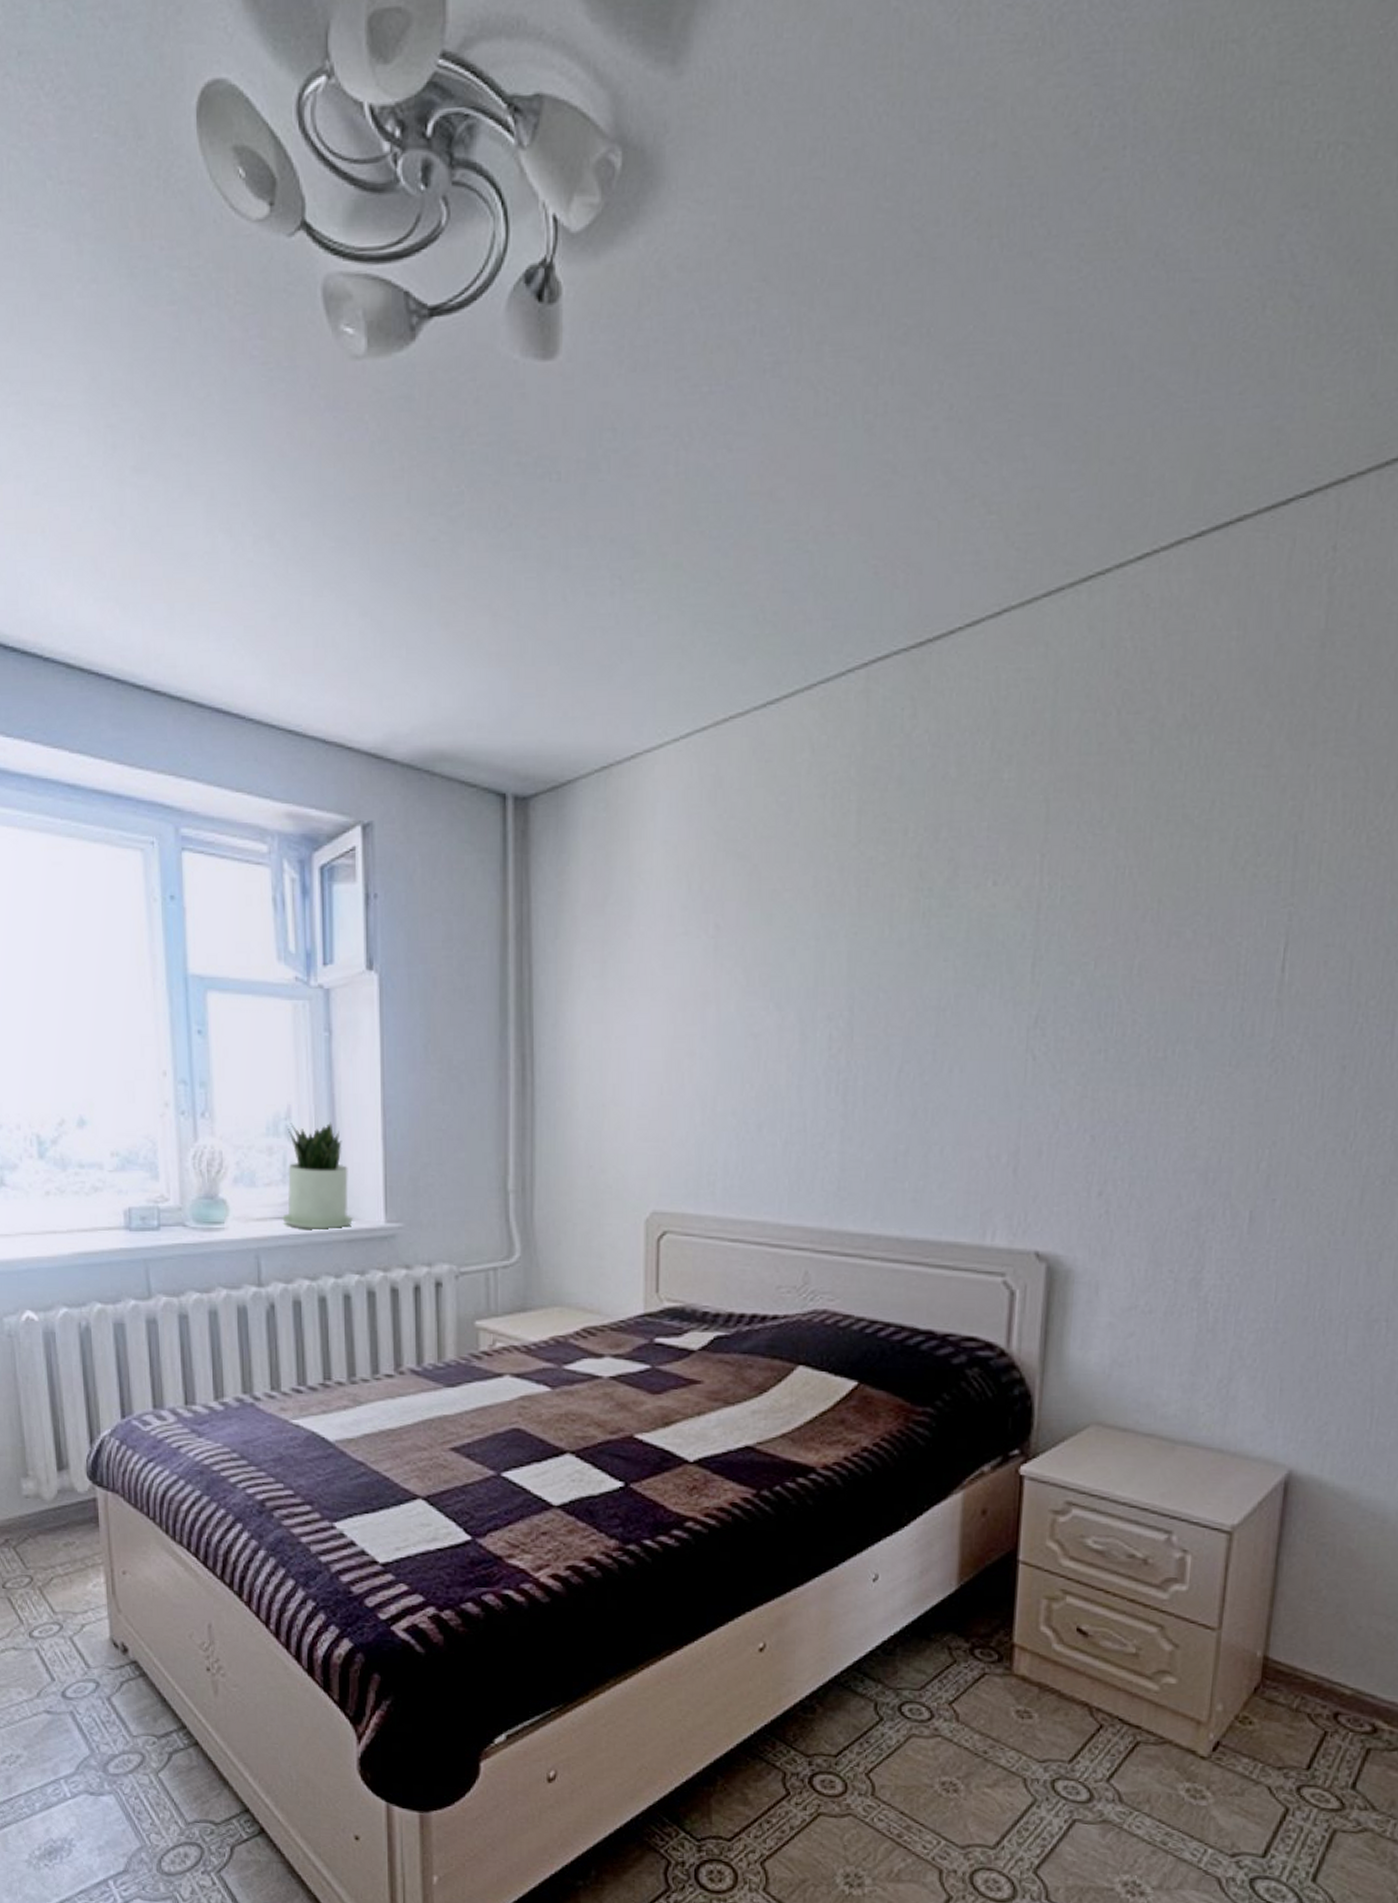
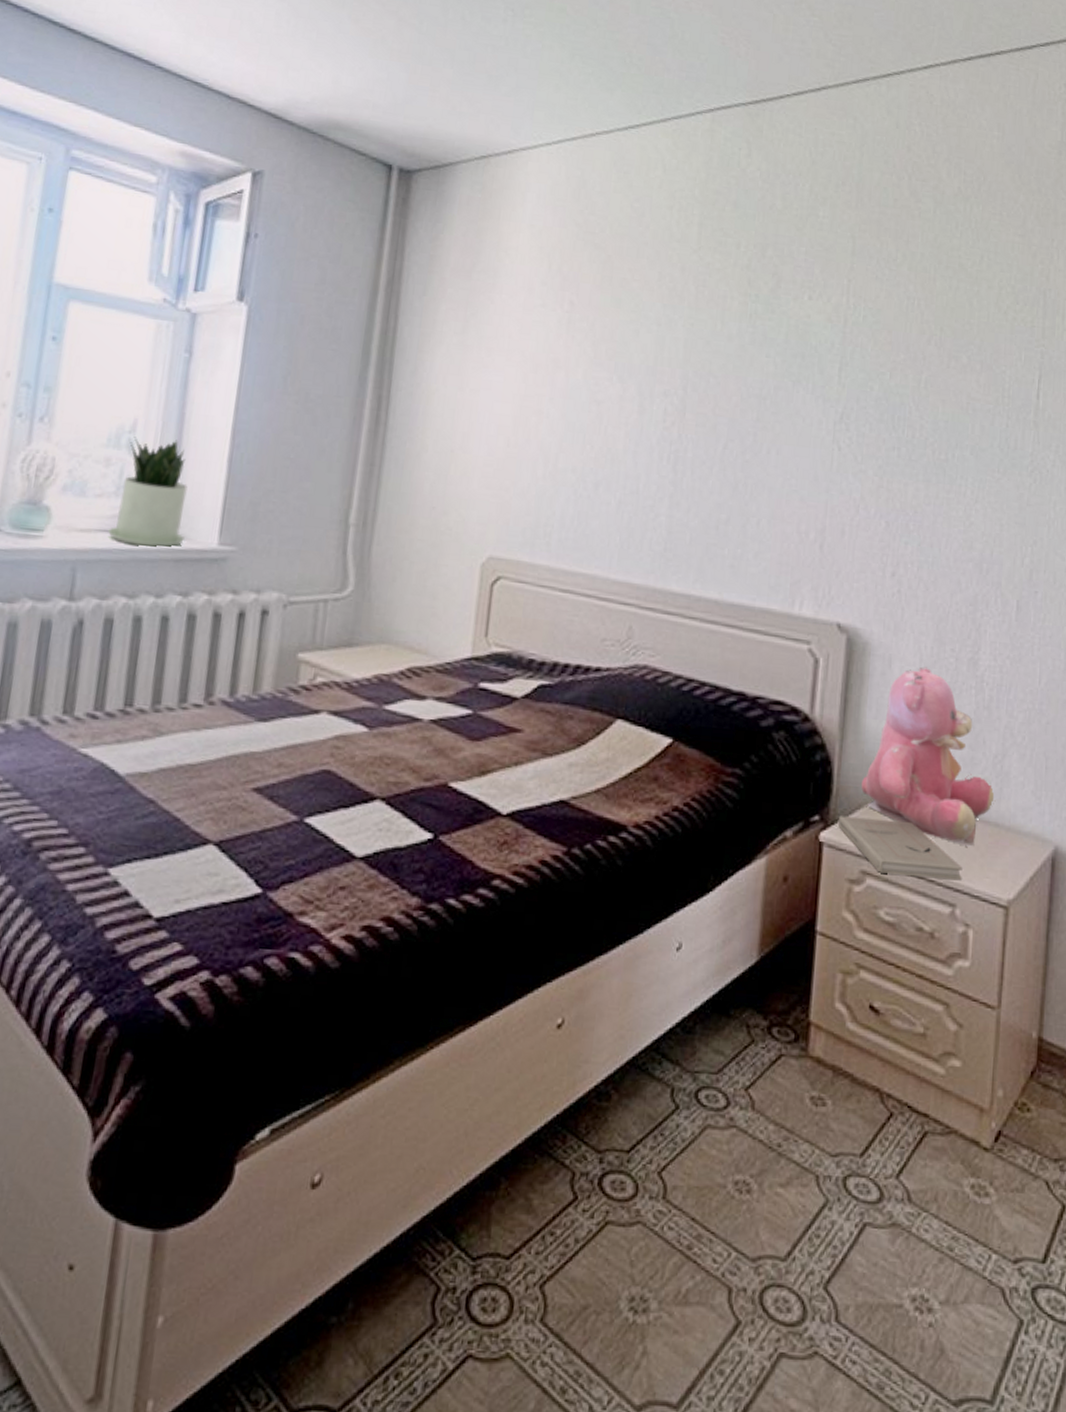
book: none [1040,1449,1180,1508] -> present [838,815,963,881]
teddy bear: none [1064,1291,1220,1474] -> present [860,666,996,847]

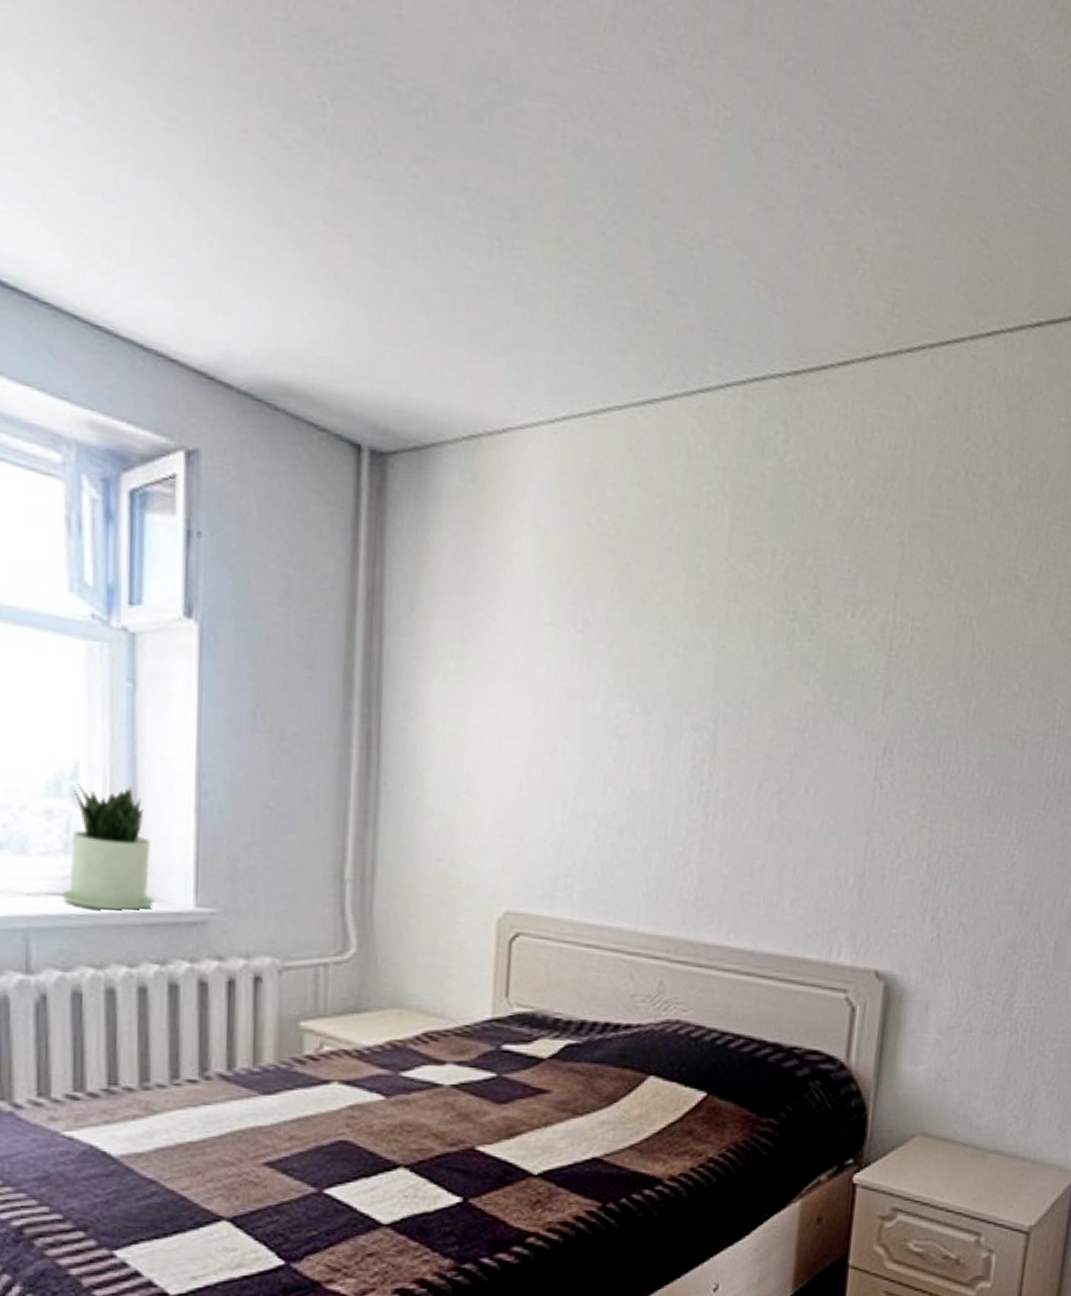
book: present [838,815,963,881] -> none [872,1158,989,1212]
teddy bear: present [860,666,996,847] -> none [894,1011,1023,1180]

